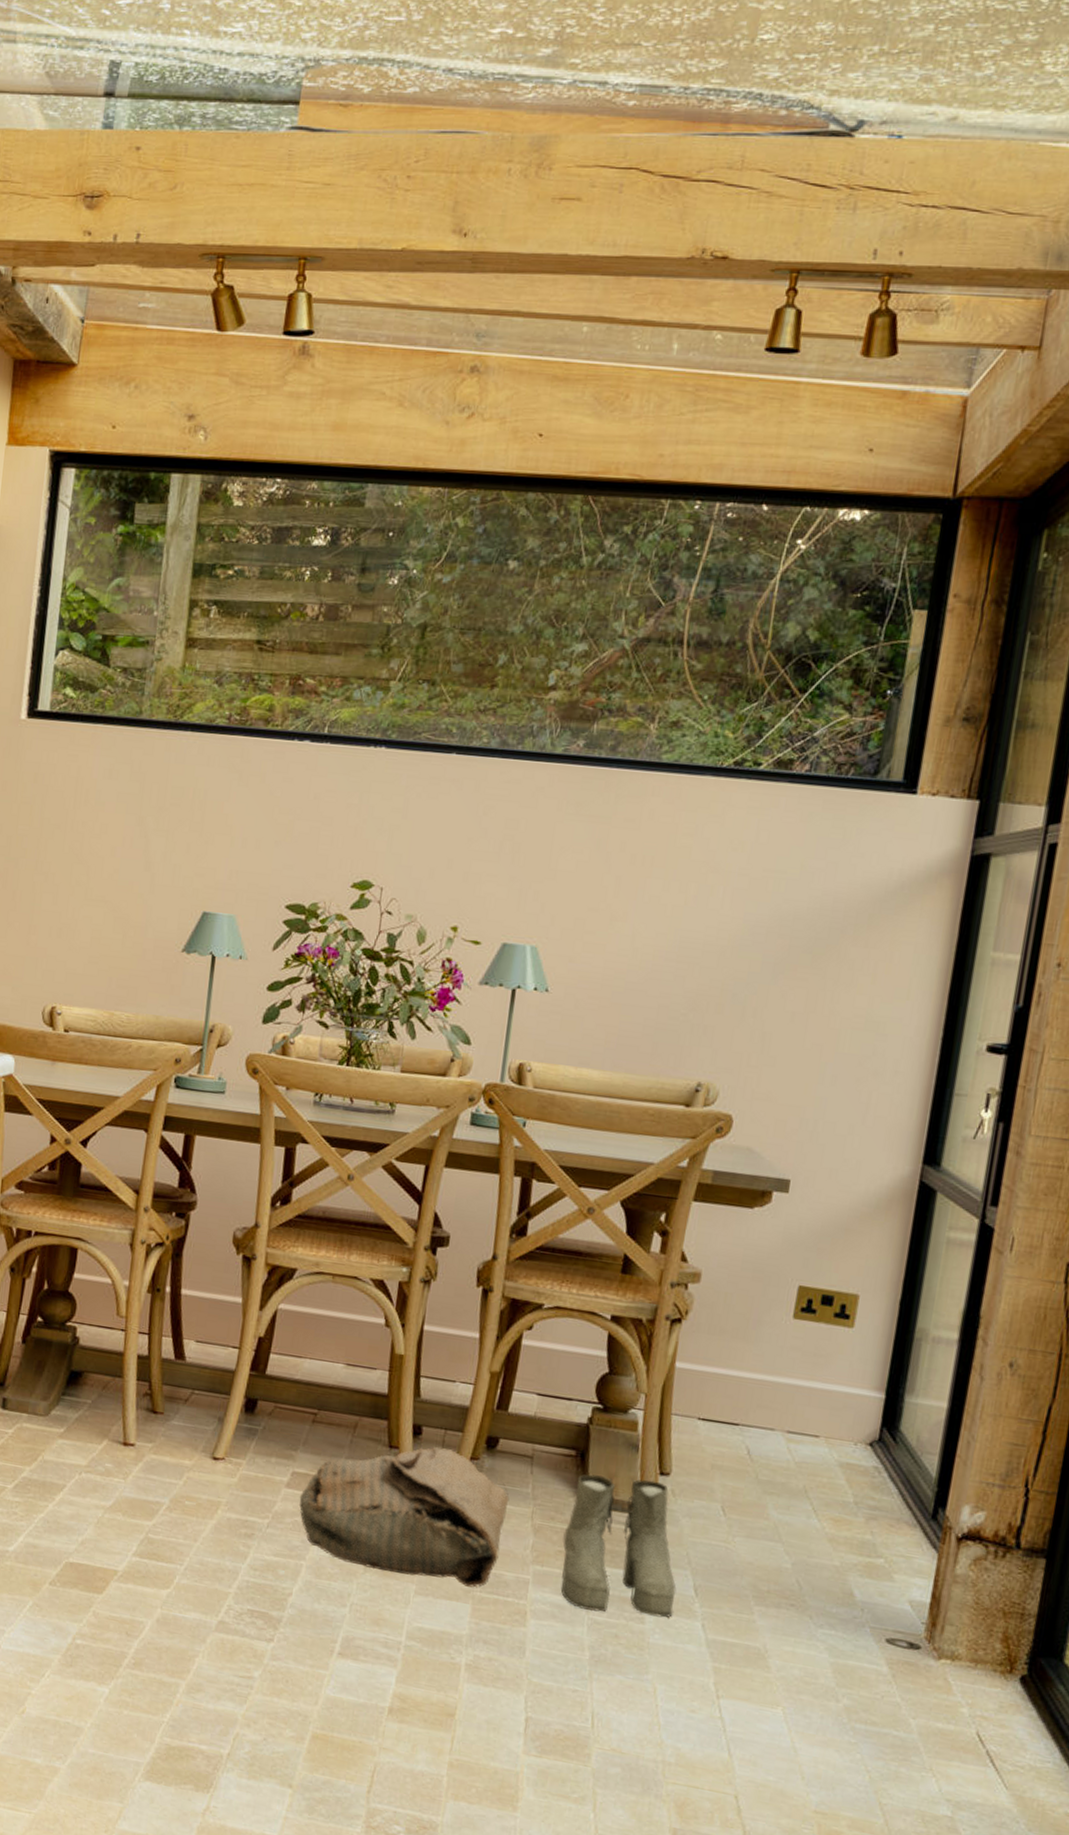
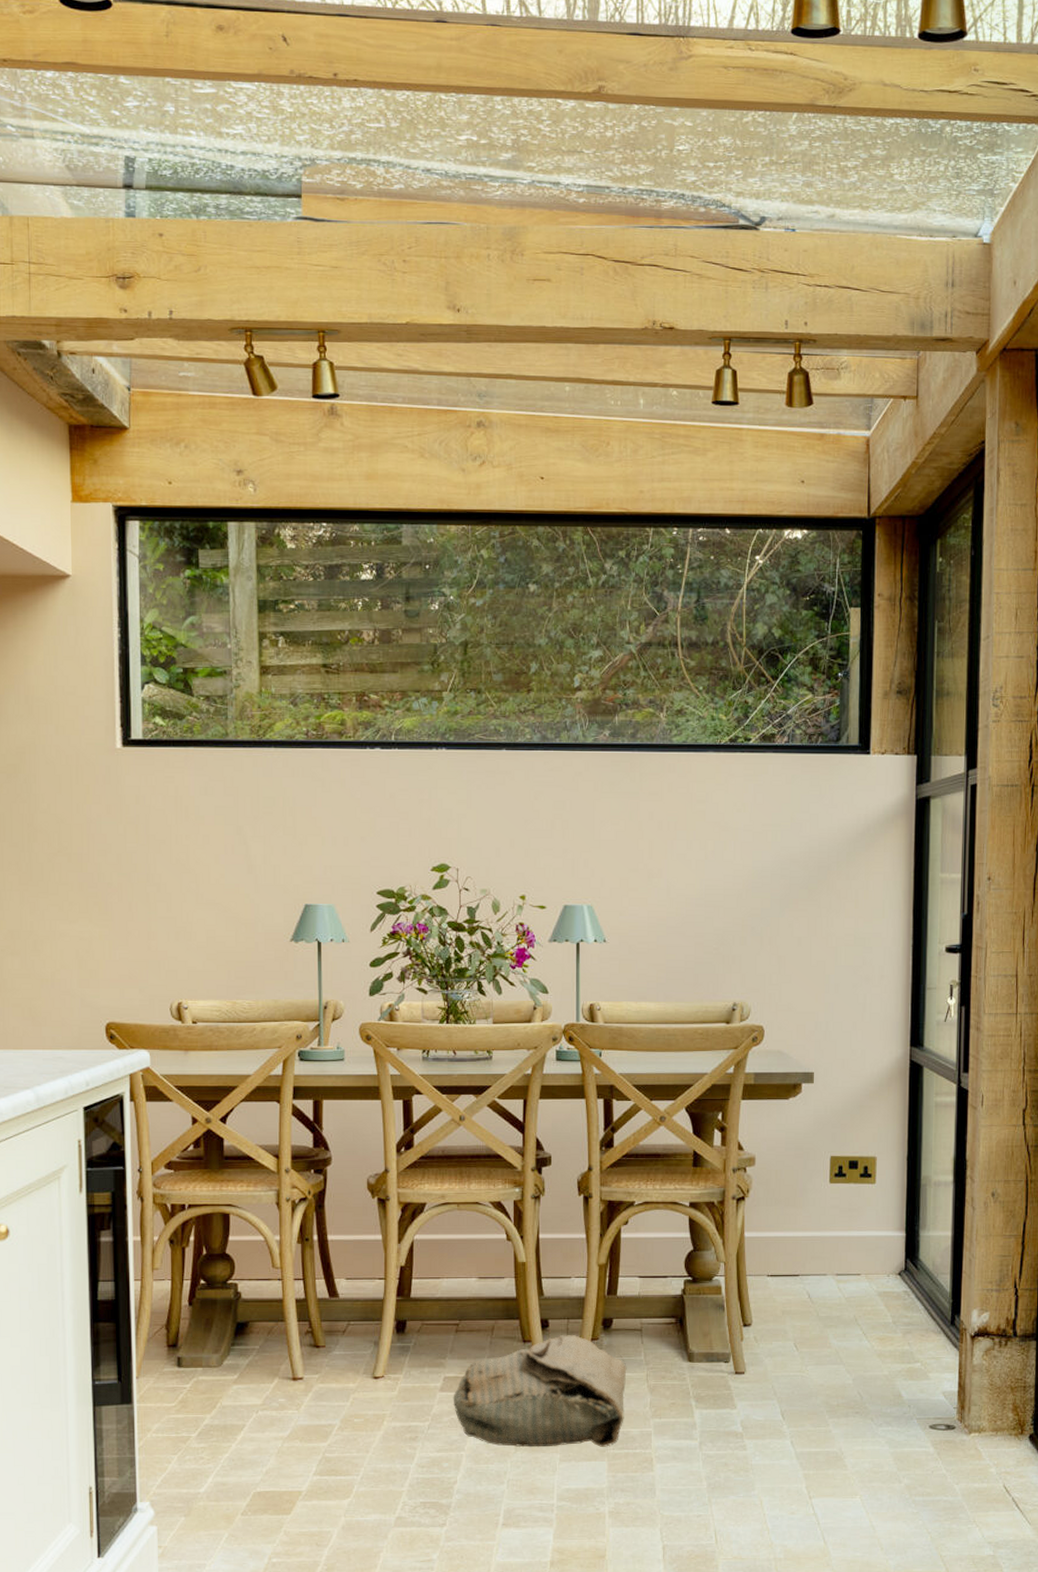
boots: present [560,1474,677,1619] -> none [674,1332,768,1448]

